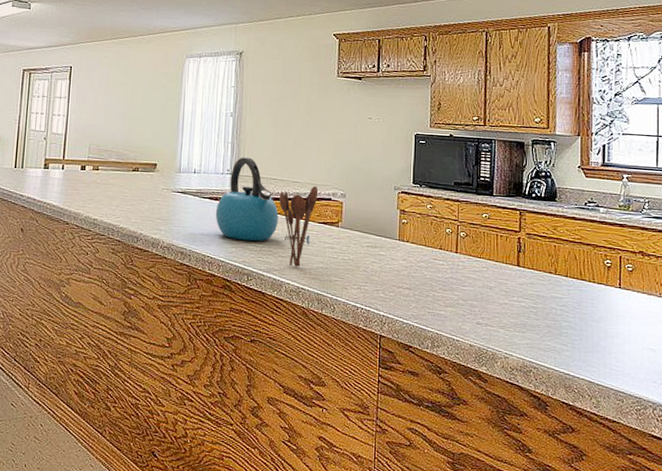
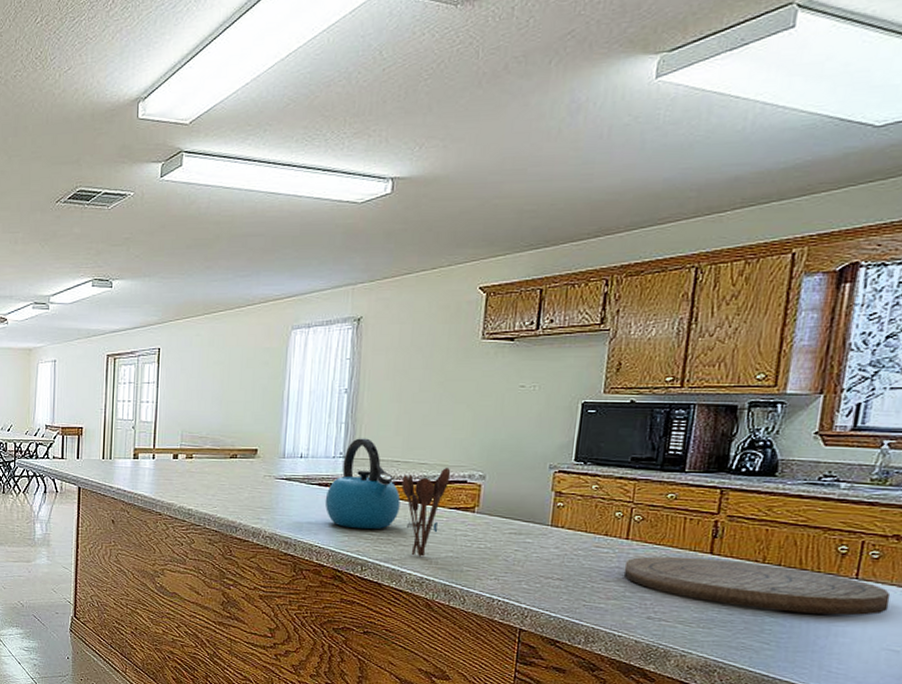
cutting board: none [456,268,644,320] -> present [623,556,891,616]

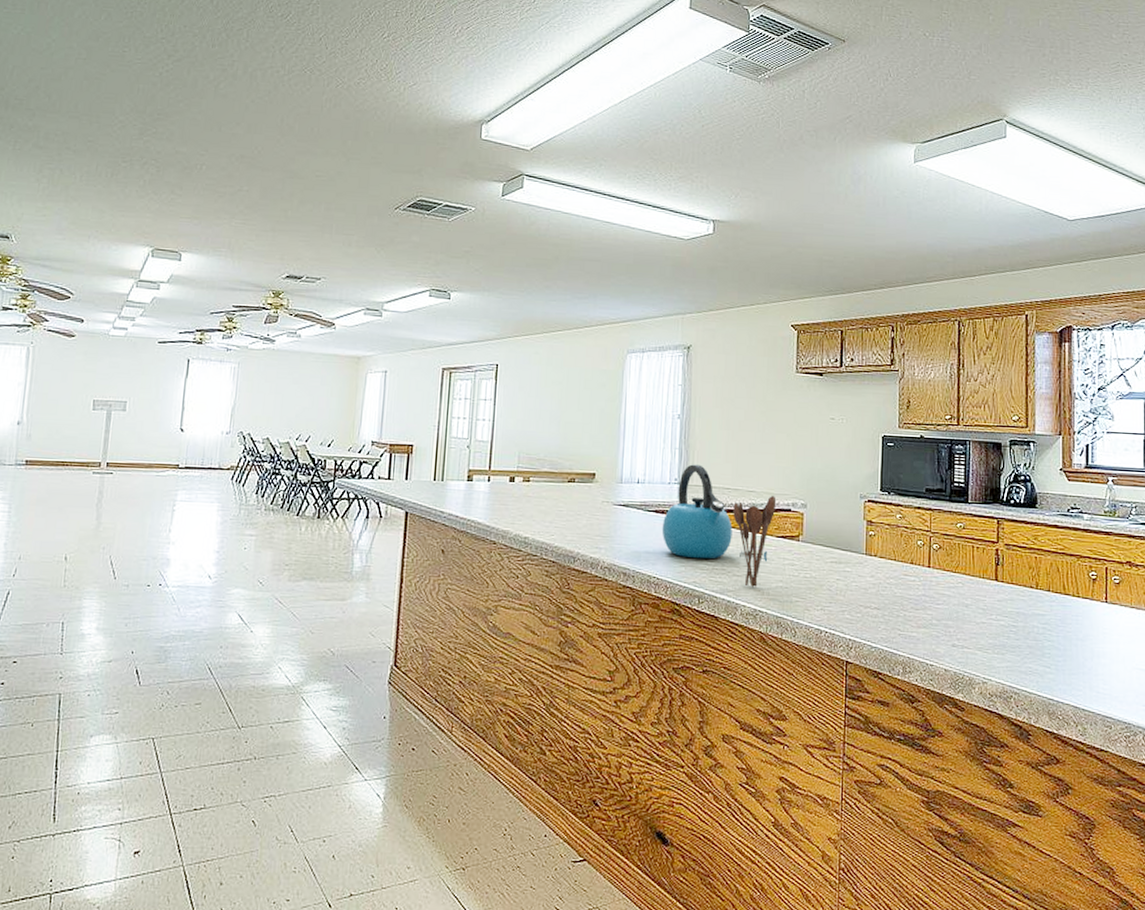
cutting board: present [623,556,891,616] -> none [929,583,1132,638]

